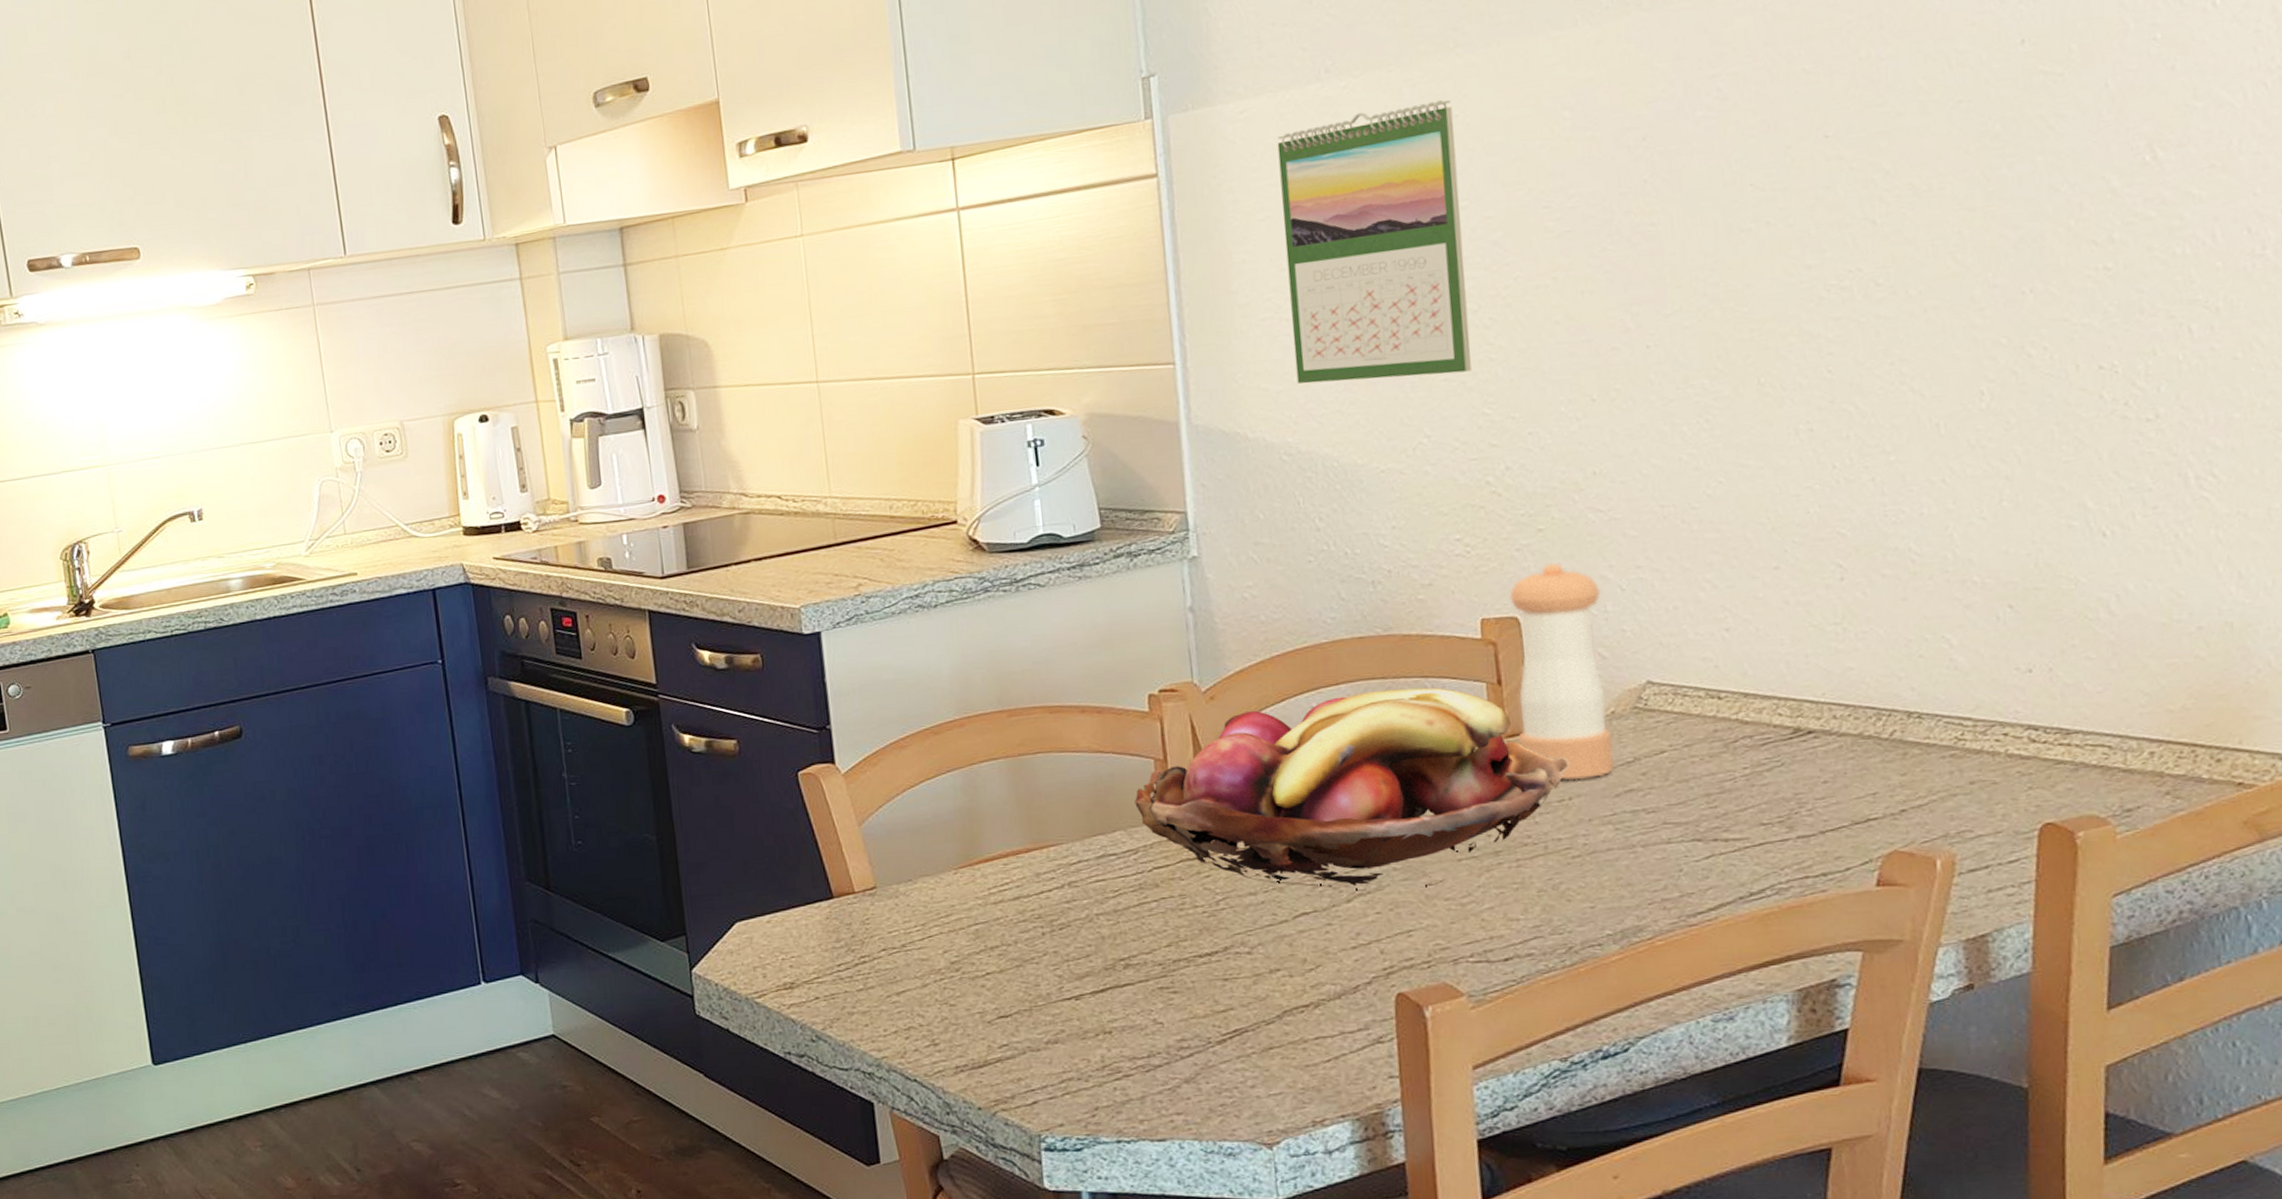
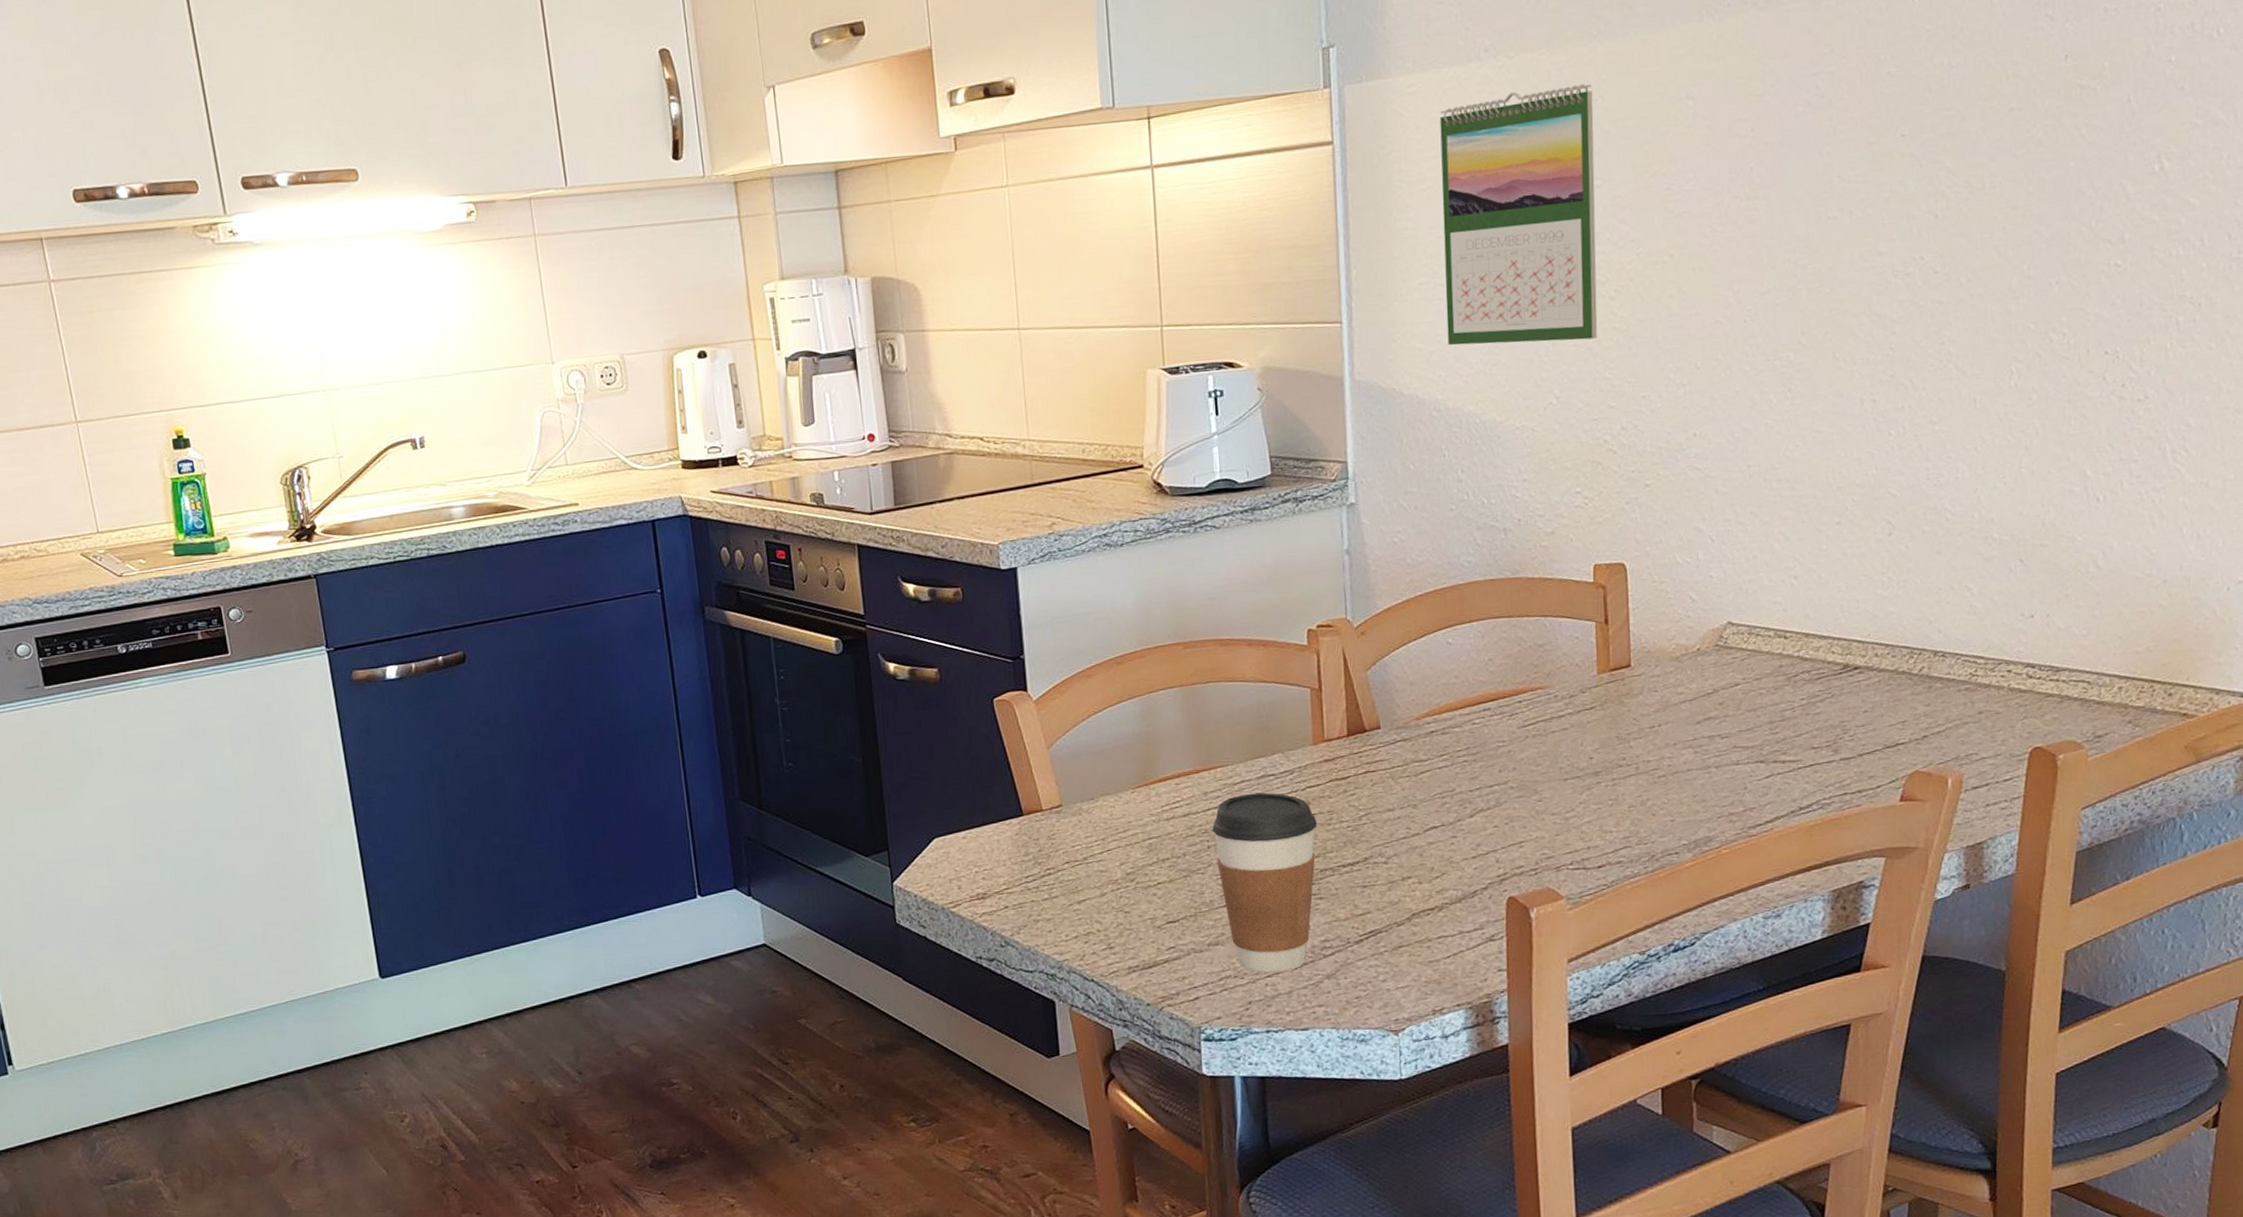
coffee cup: none [1046,873,1168,1077] -> present [1212,792,1317,974]
fruit basket: present [1134,687,1569,891] -> none [1292,625,1660,807]
pepper shaker: present [1509,562,1614,780] -> none [1618,514,1698,709]

